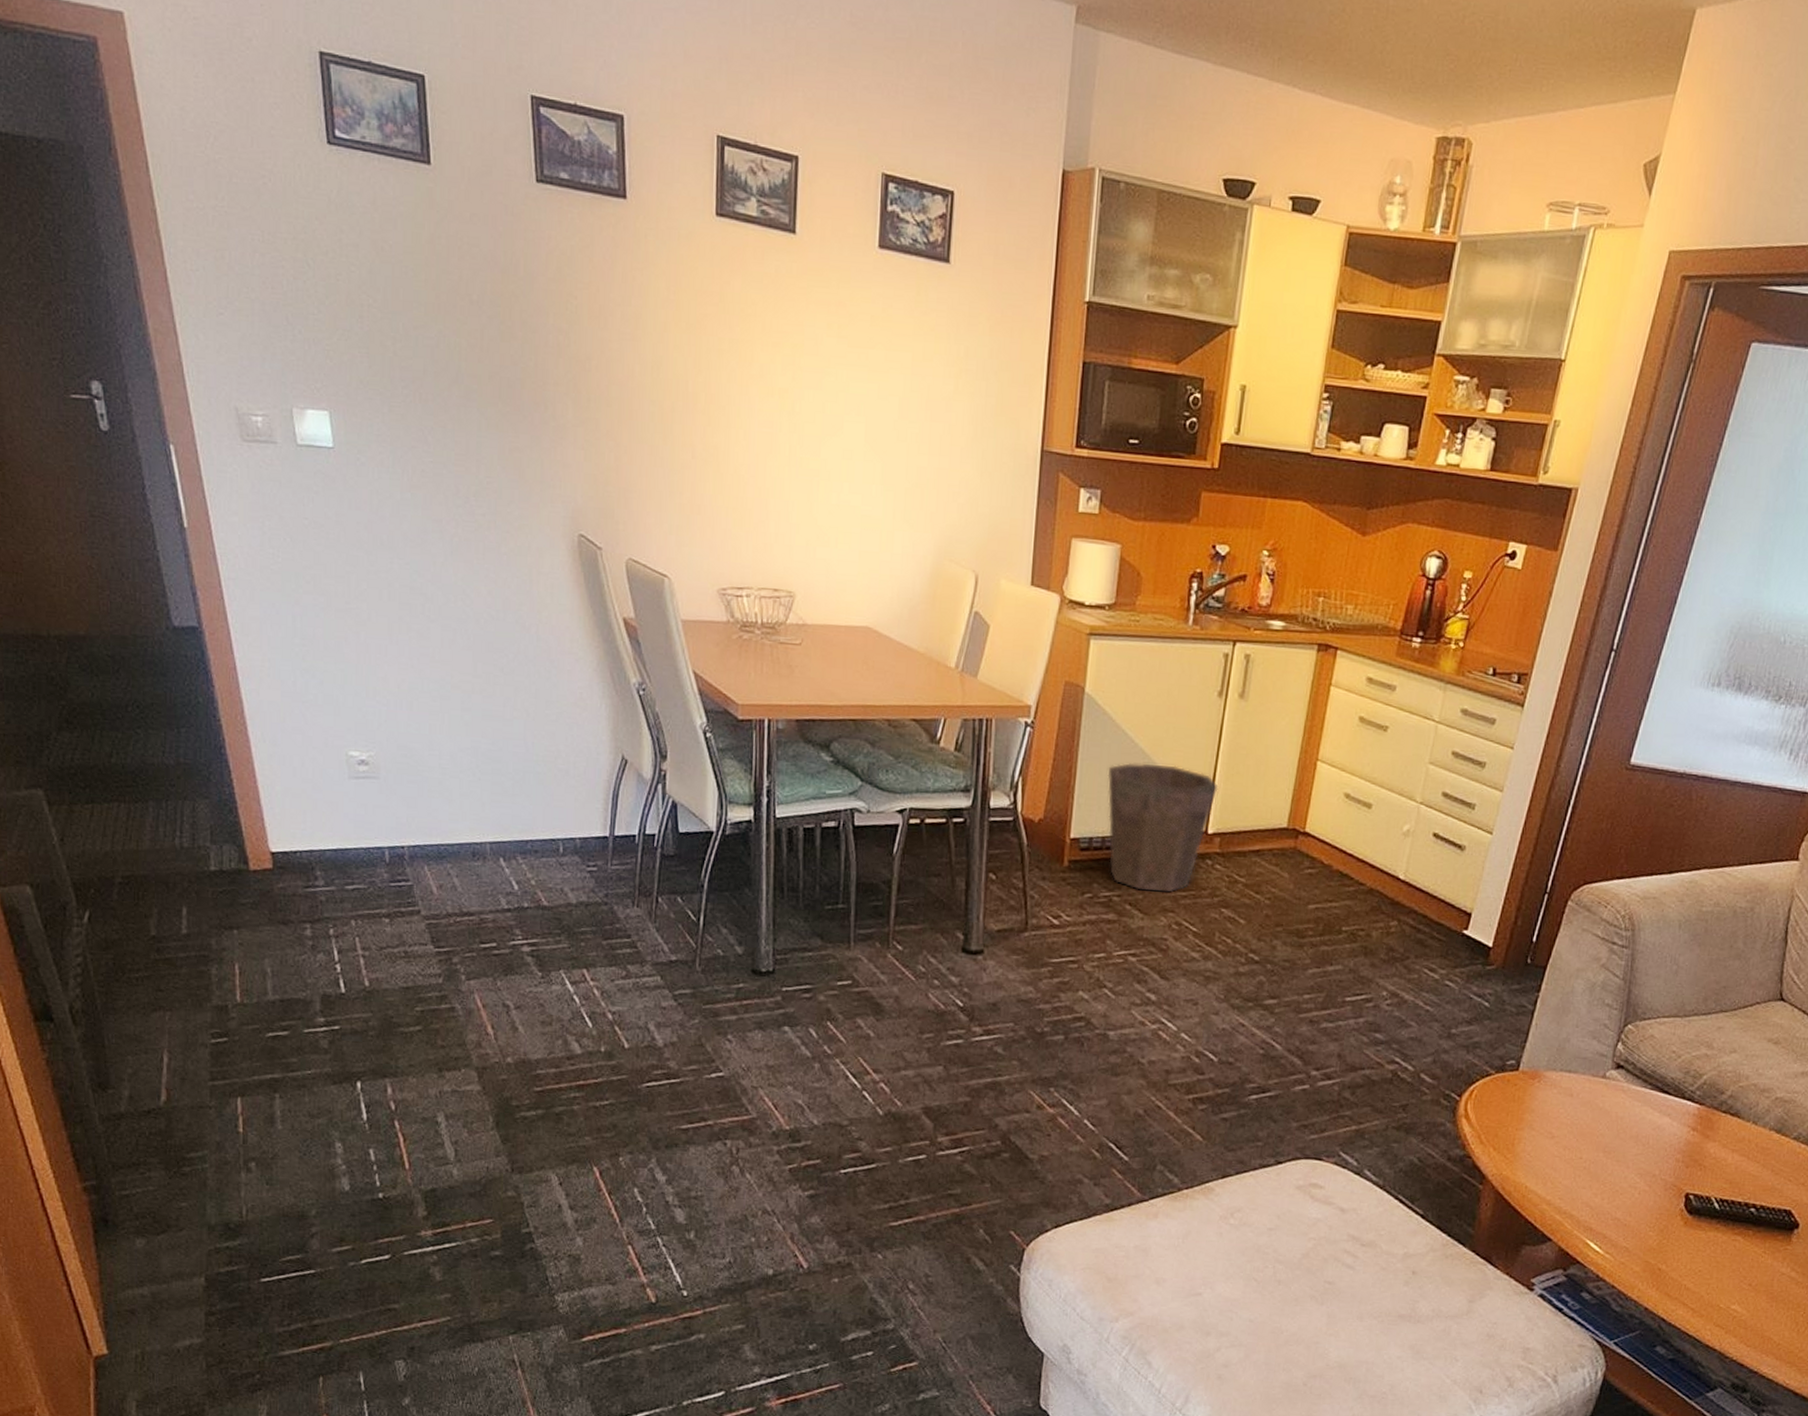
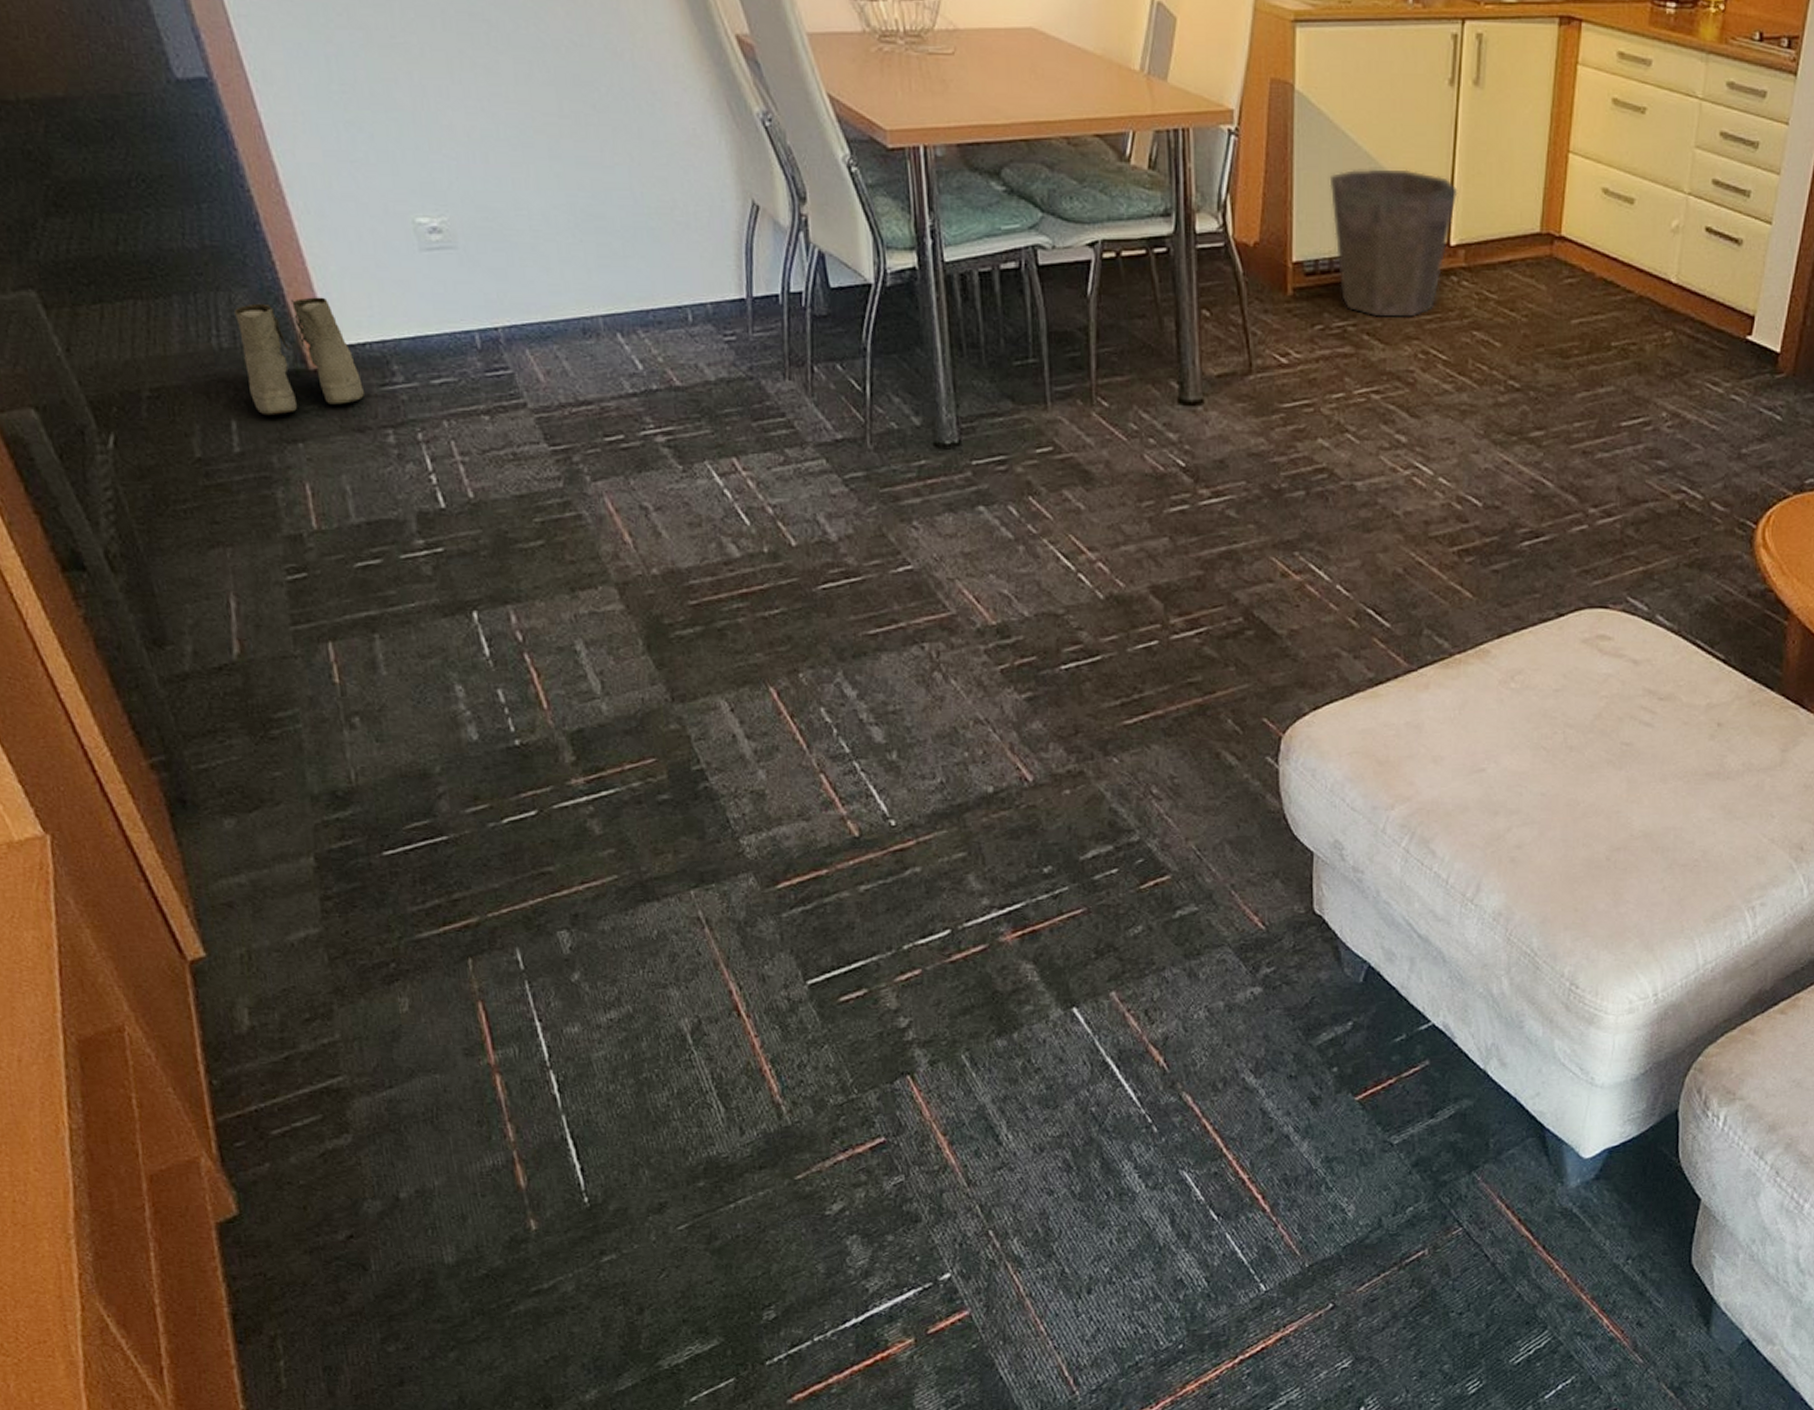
boots: none [196,810,292,906] -> present [234,297,366,415]

